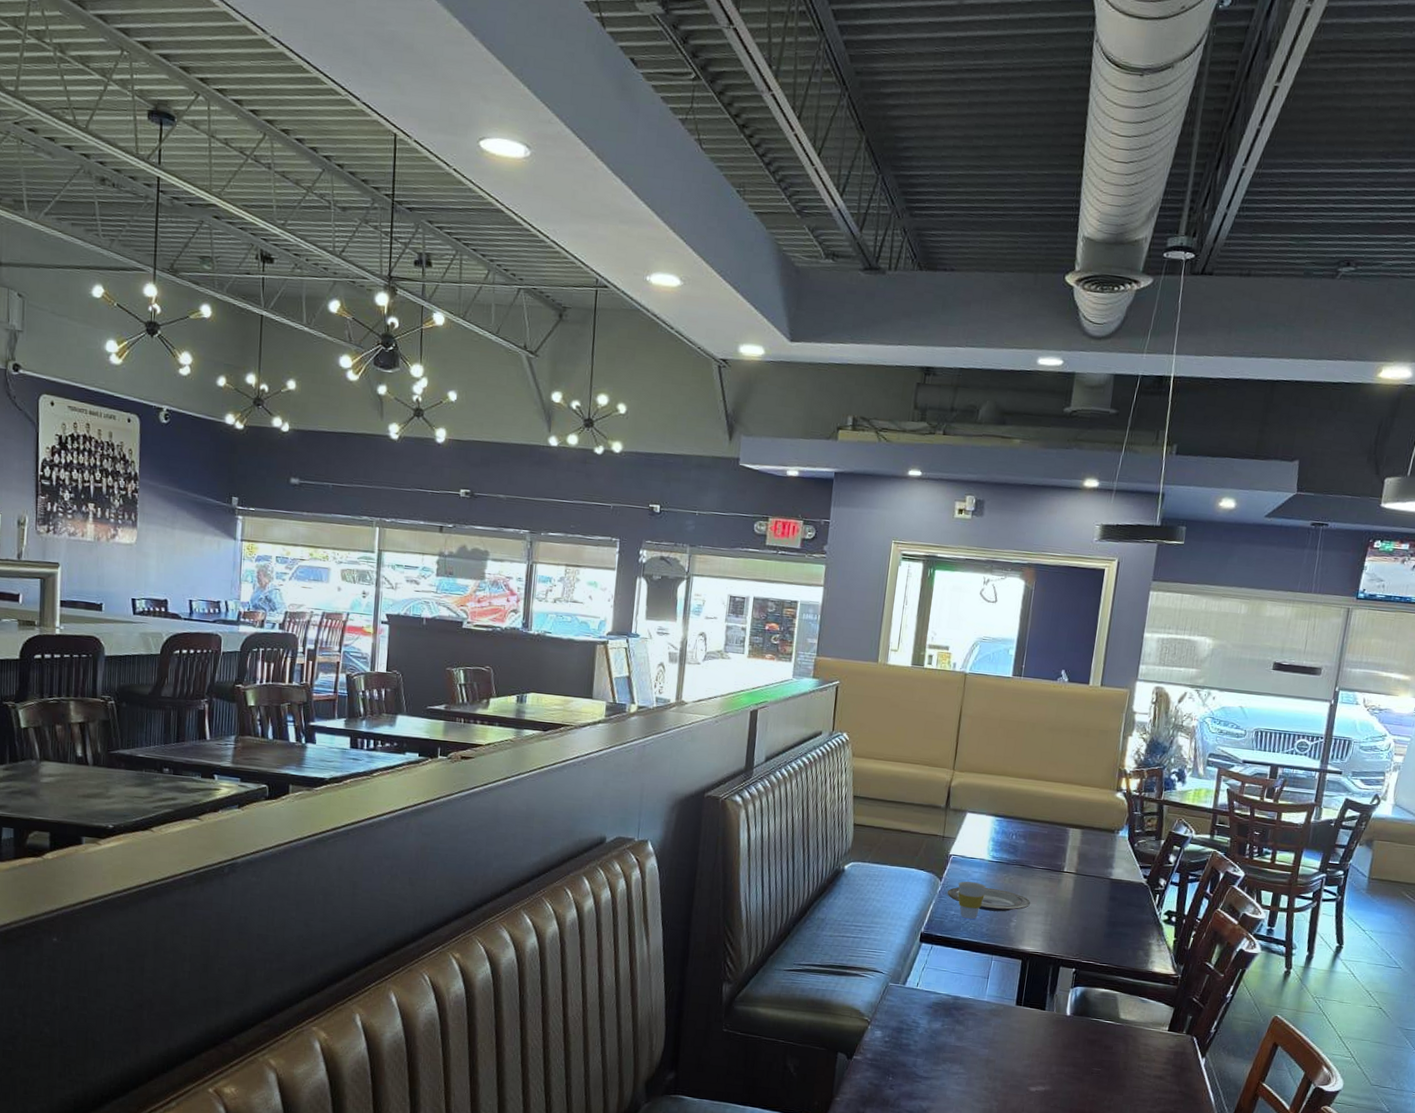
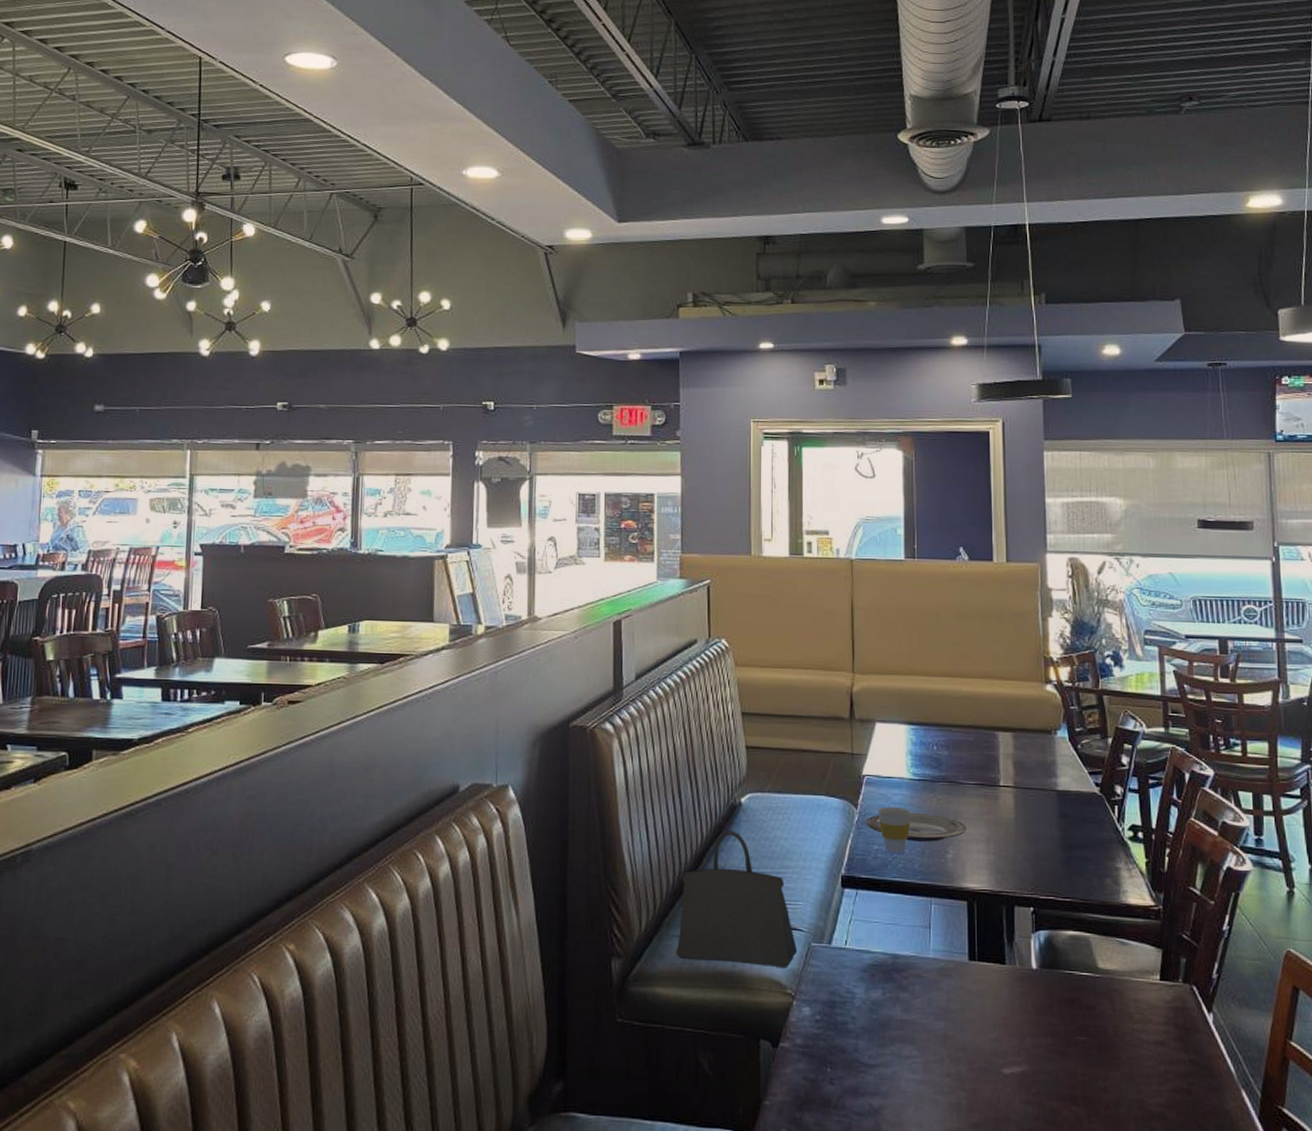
handbag: none [776,890,877,1001] -> present [676,830,798,968]

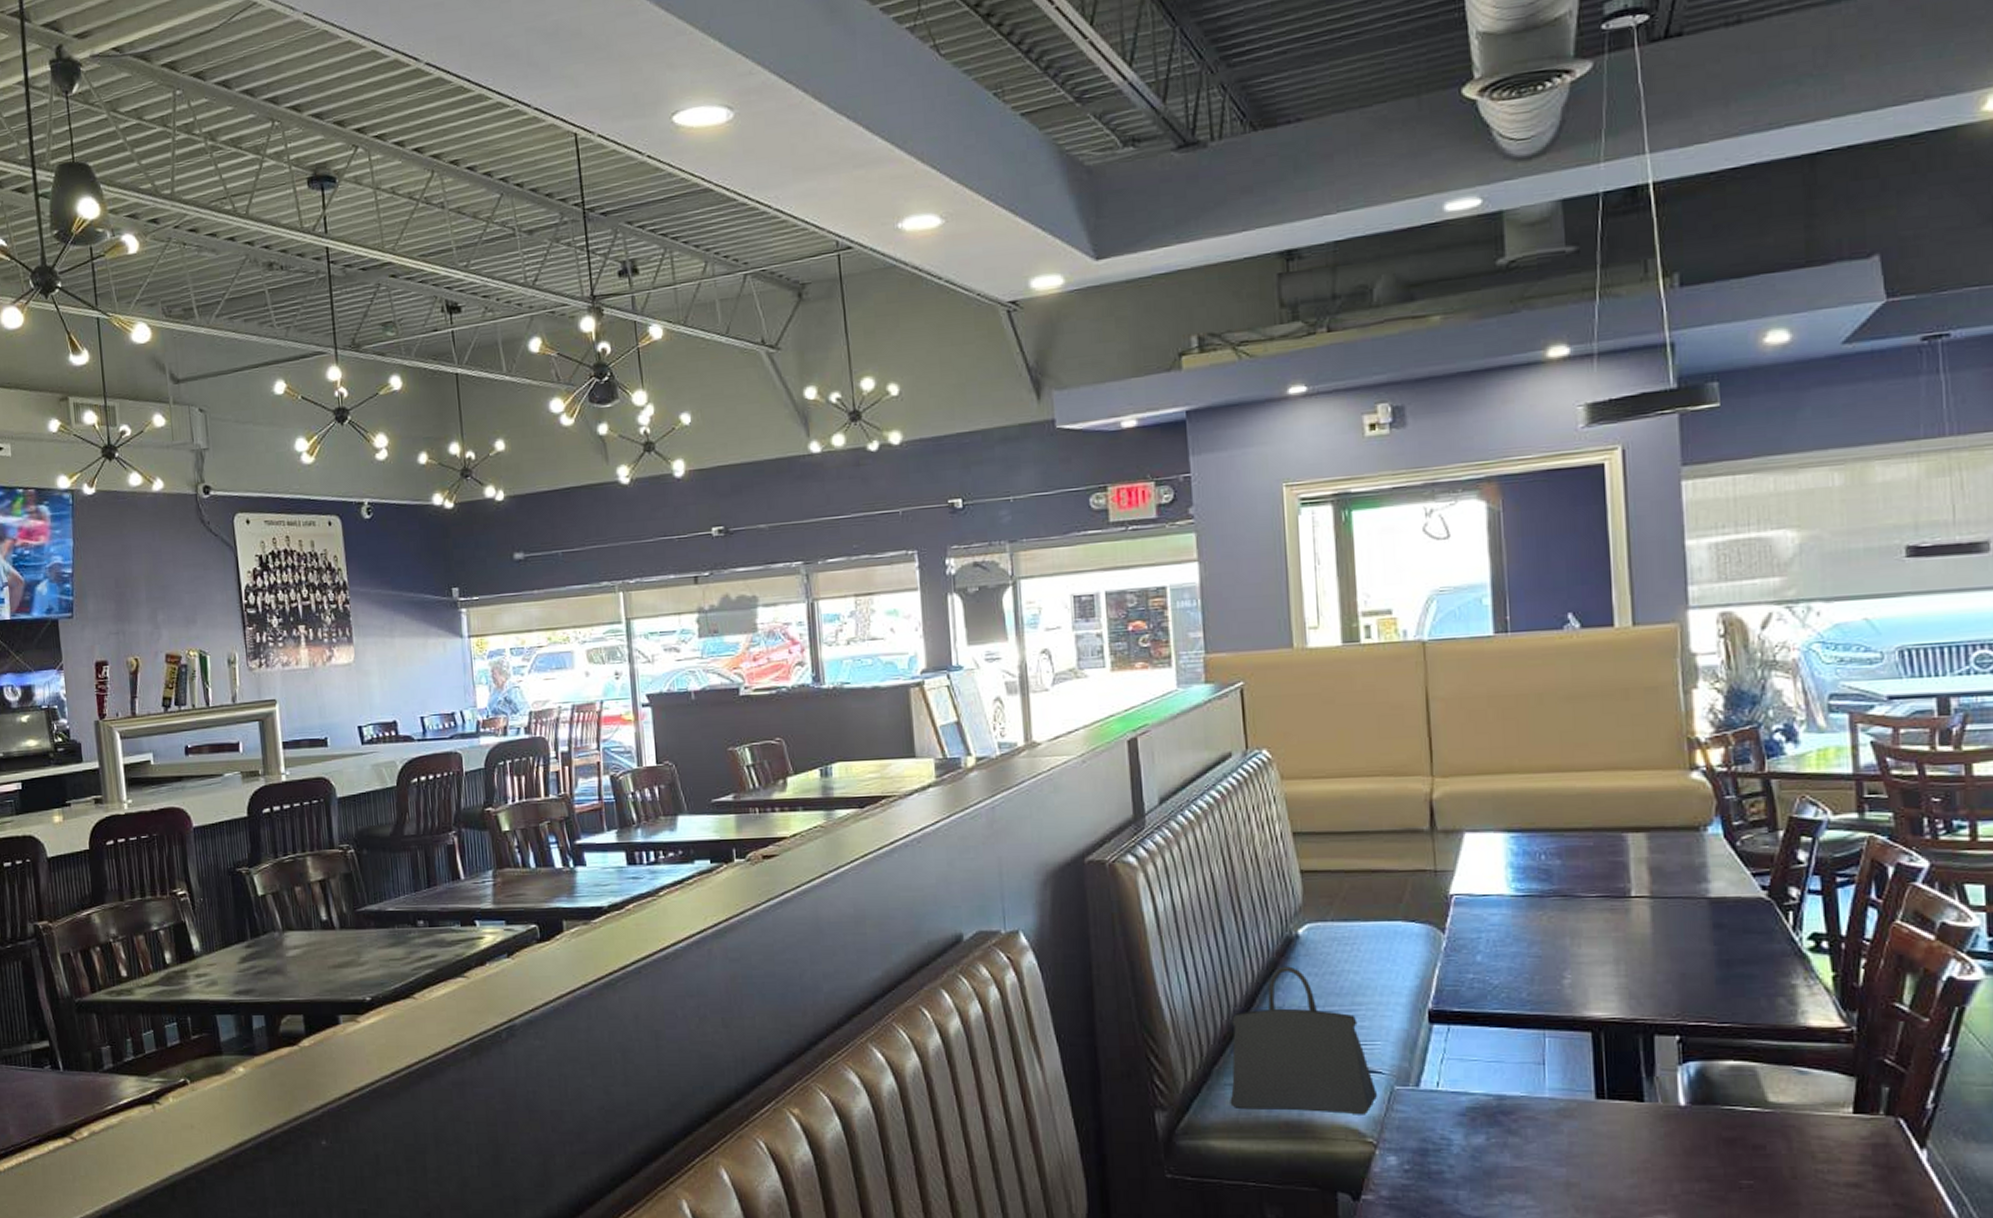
plate: present [865,812,967,842] -> none [1456,933,1589,967]
cup: present [877,807,911,855] -> none [1471,929,1515,983]

